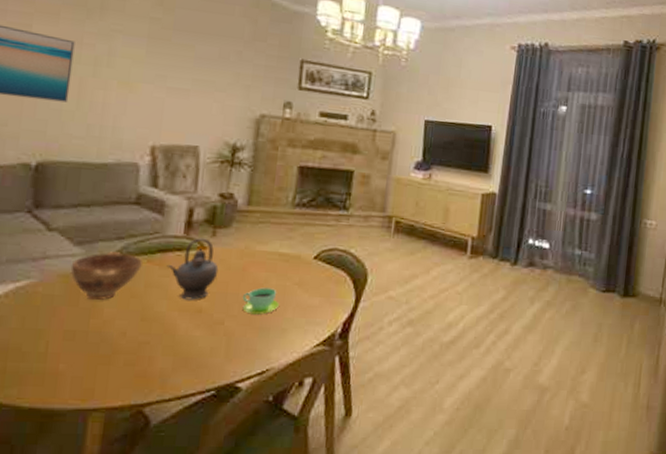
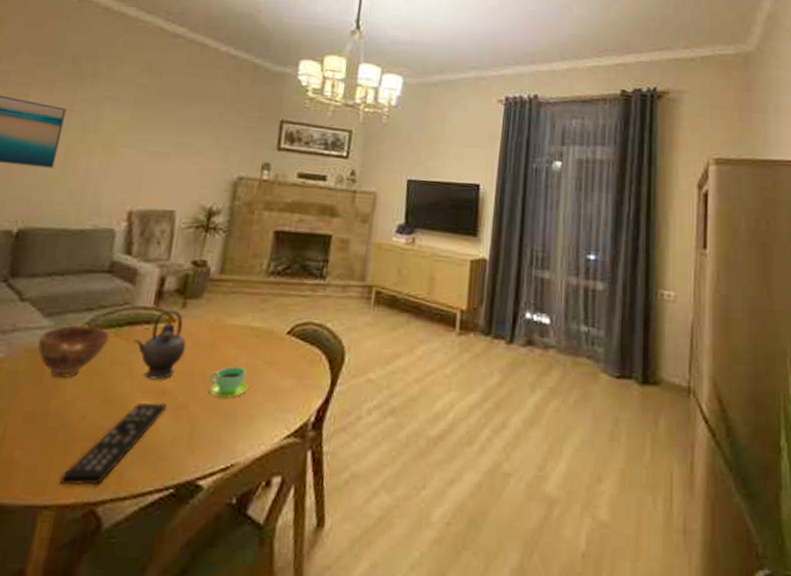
remote control: none [106,320,204,392] -> present [59,402,168,486]

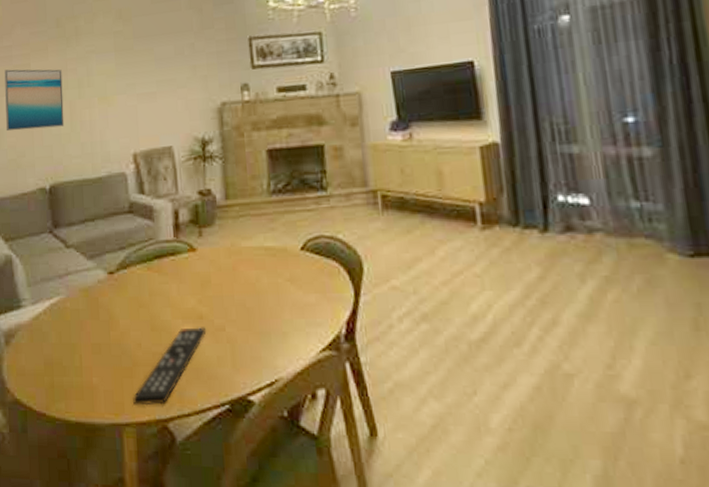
bowl: present [37,324,111,378] -> none [88,262,145,311]
teapot: present [133,309,187,380] -> none [164,239,211,306]
cup: present [208,366,248,399] -> none [237,287,275,318]

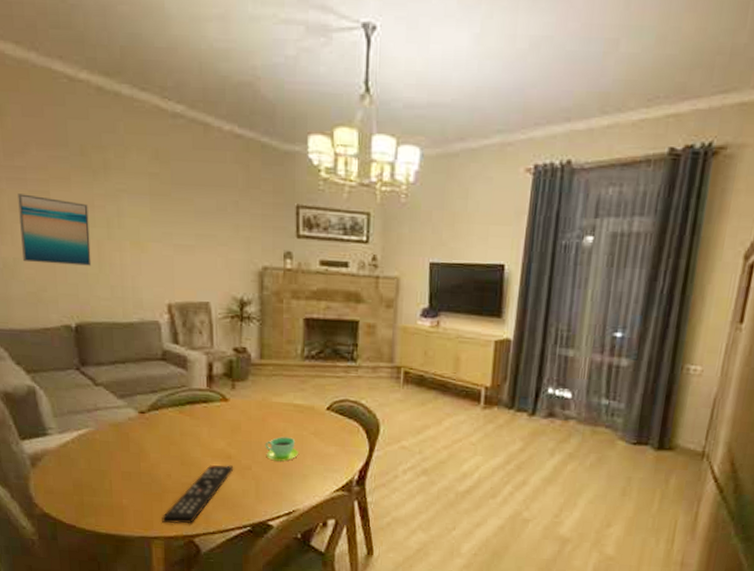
cup: none [237,287,275,318] -> present [265,436,298,462]

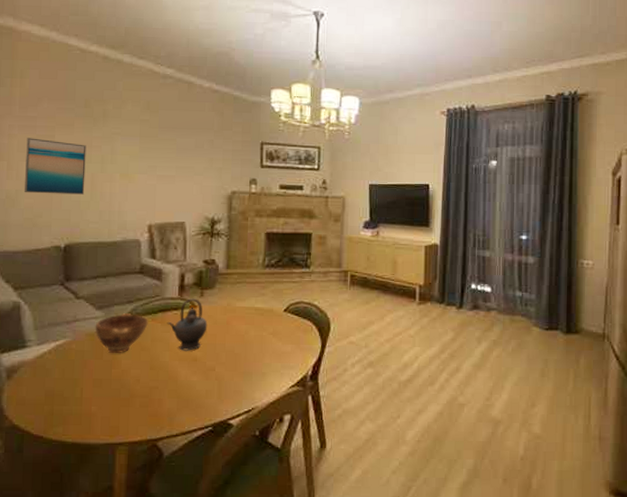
bowl: none [118,404,176,446] -> present [95,313,149,353]
remote control: present [162,465,234,524] -> none [128,367,199,429]
teapot: none [196,390,241,448] -> present [167,298,208,351]
cup: present [265,436,298,462] -> none [228,338,258,361]

